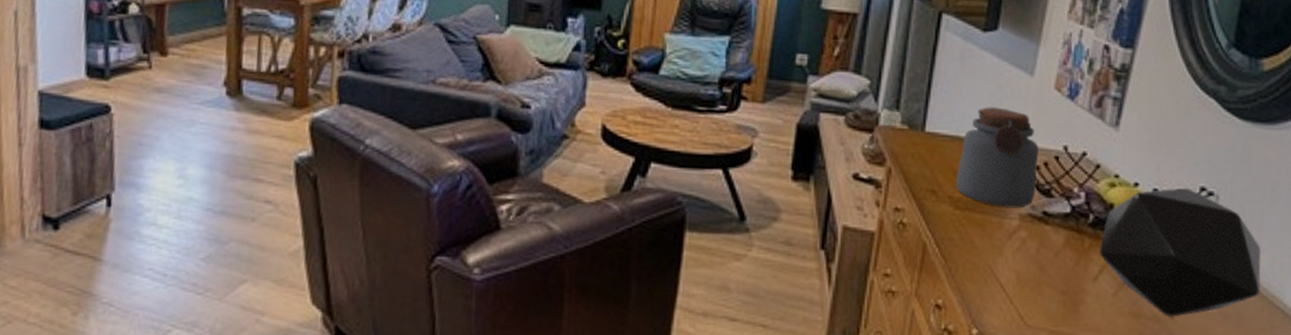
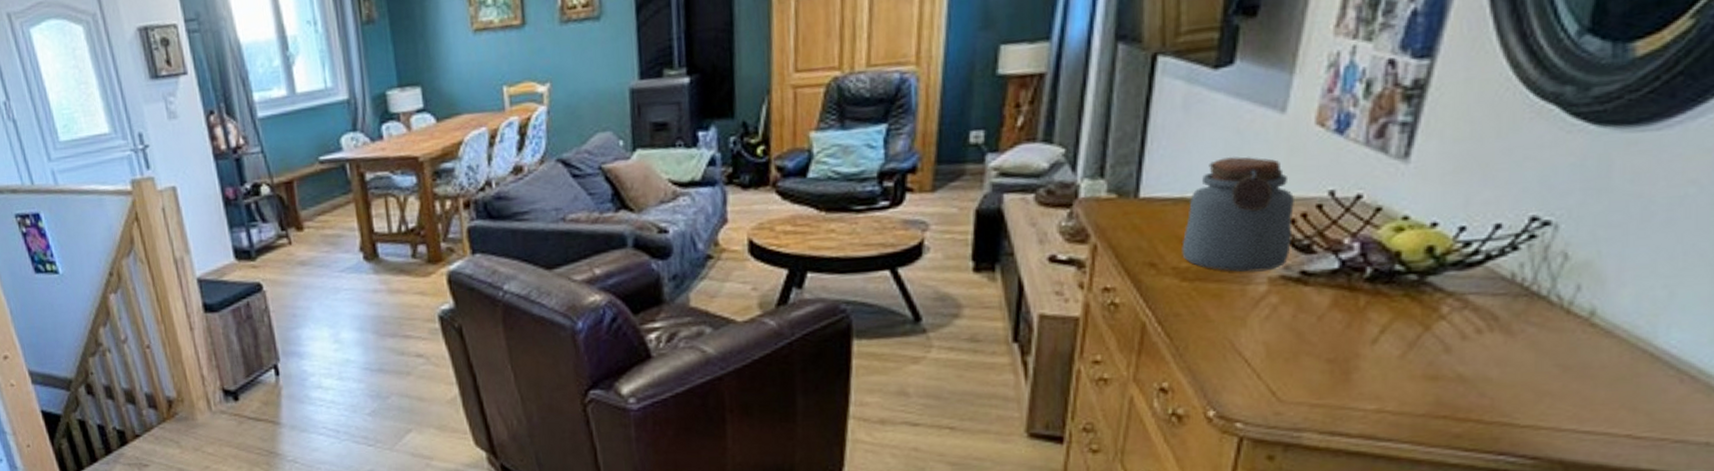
decorative tray: present [1099,188,1262,317] -> none [1379,220,1623,375]

